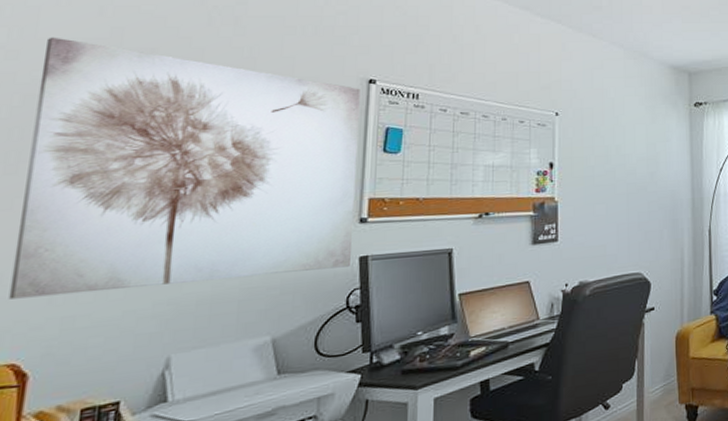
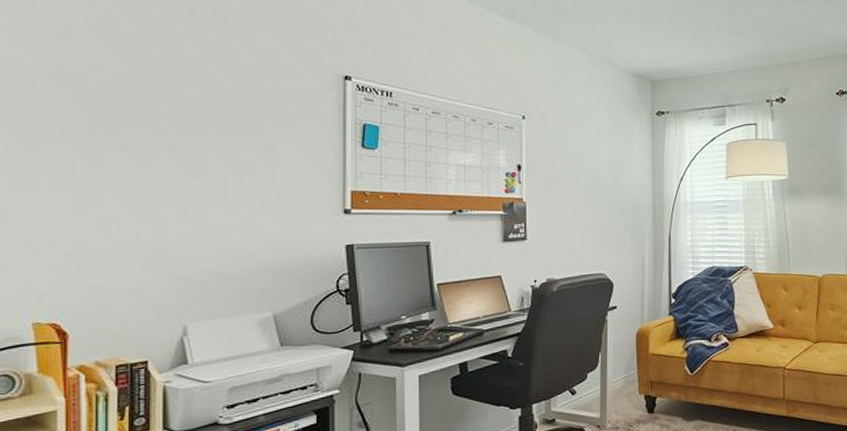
wall art: present [8,37,360,300] -> none [43,22,339,267]

